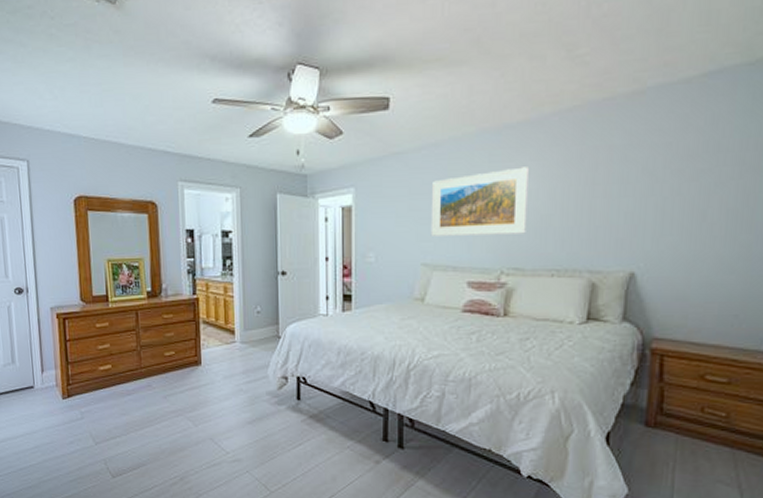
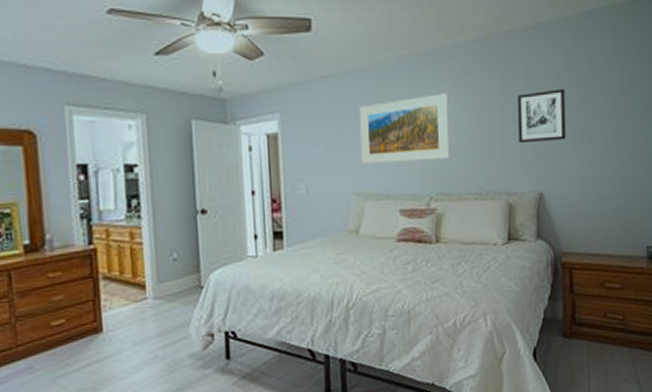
wall art: none [610,160,675,220] -> present [517,89,566,144]

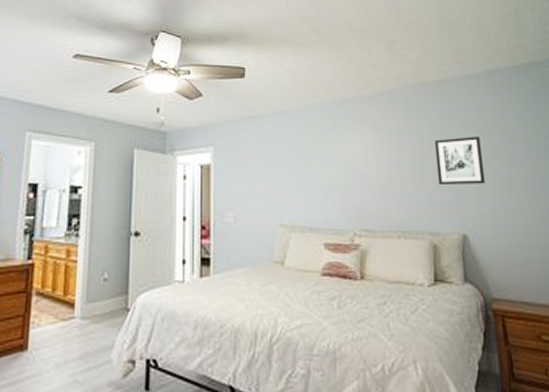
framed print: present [359,93,450,164] -> none [286,135,372,197]

